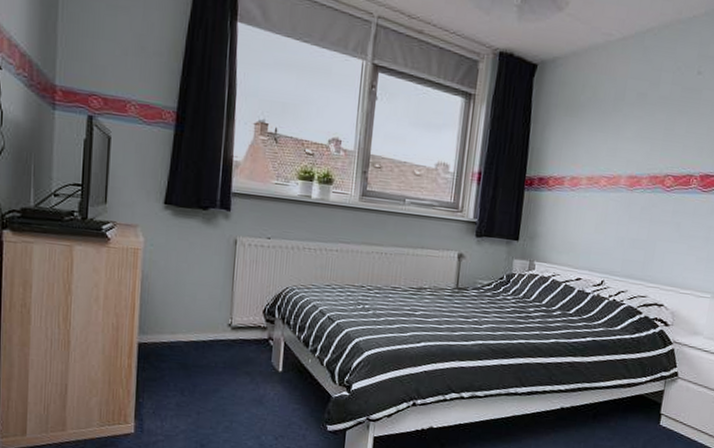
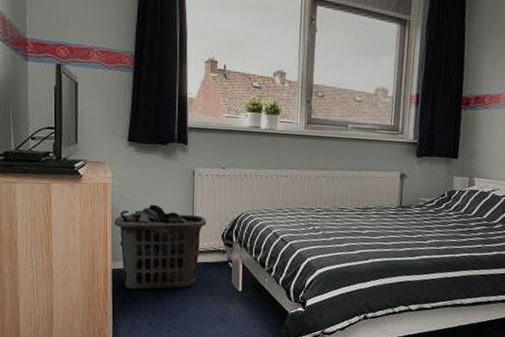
clothes hamper: none [143,273,247,367] -> present [114,204,207,290]

